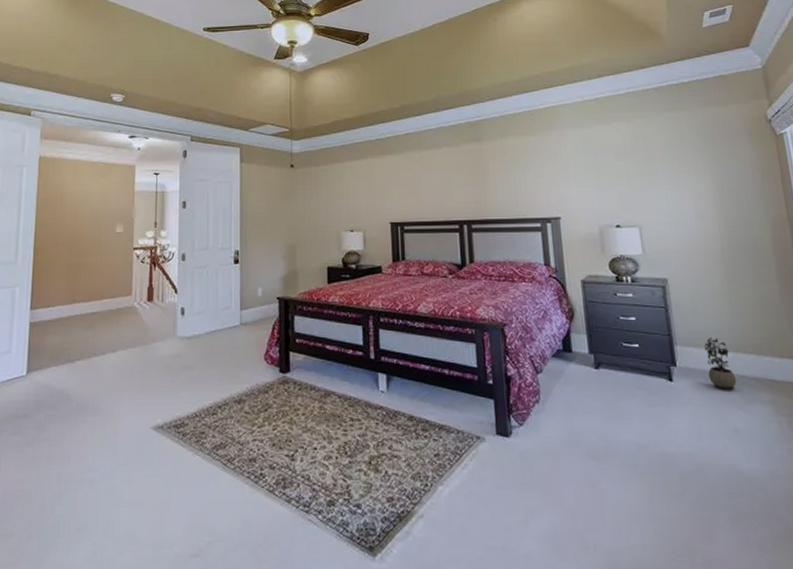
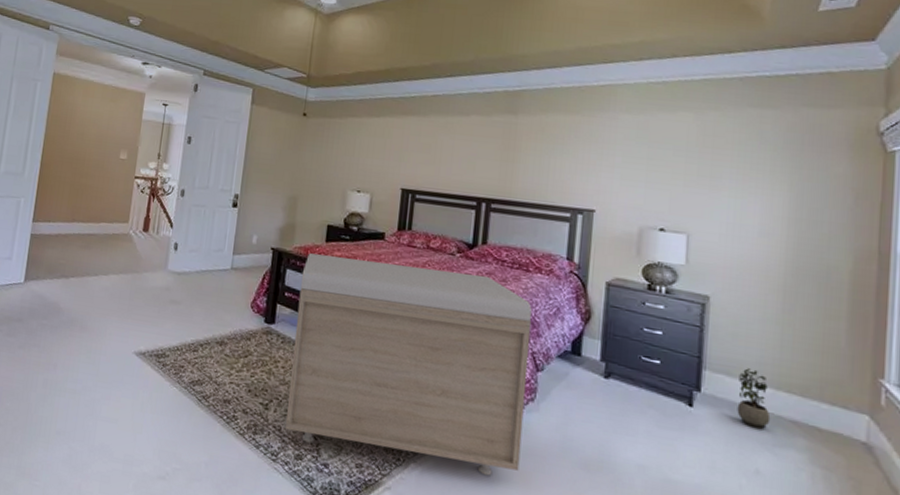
storage bench: none [309,292,537,487] -> present [284,253,532,476]

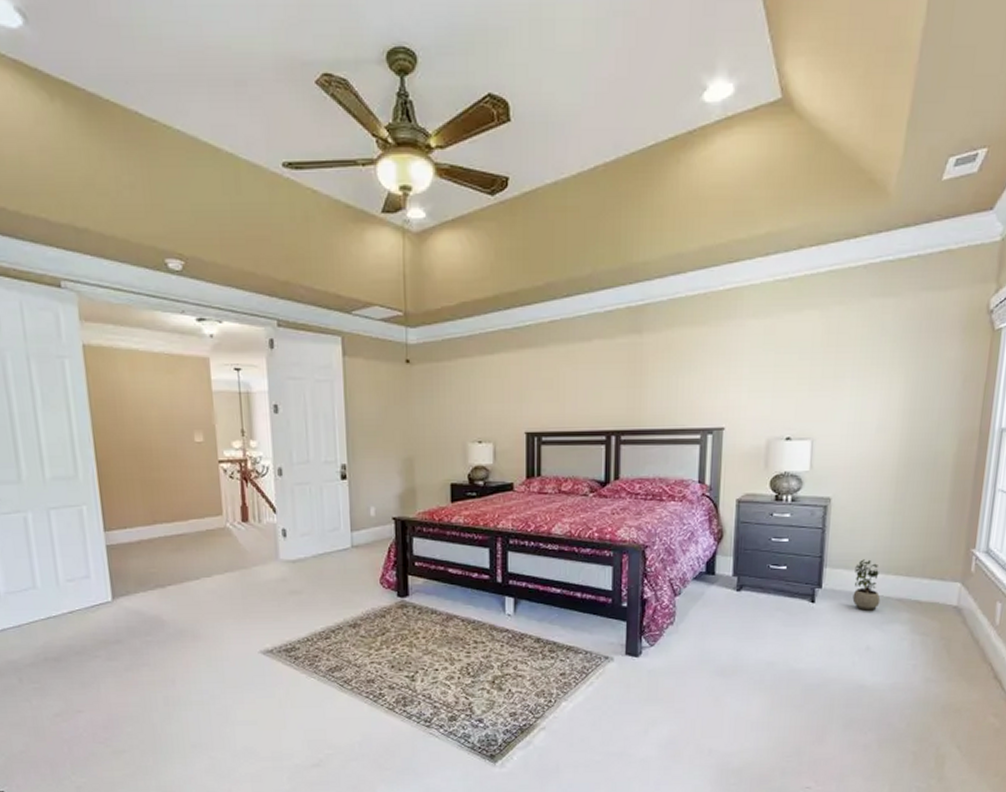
storage bench: present [284,253,532,476] -> none [430,511,668,704]

